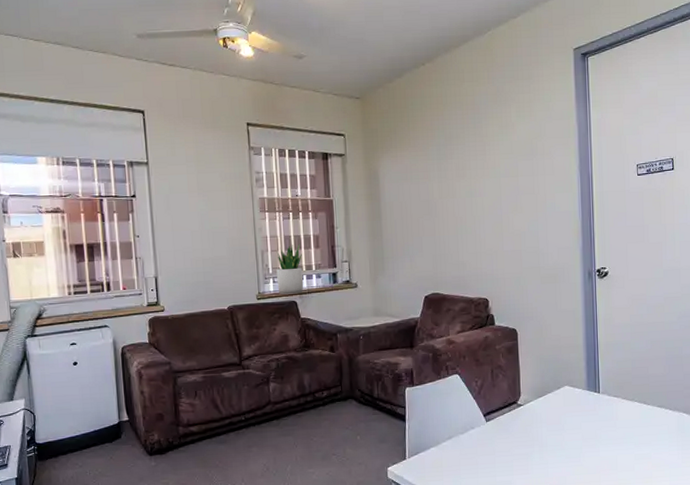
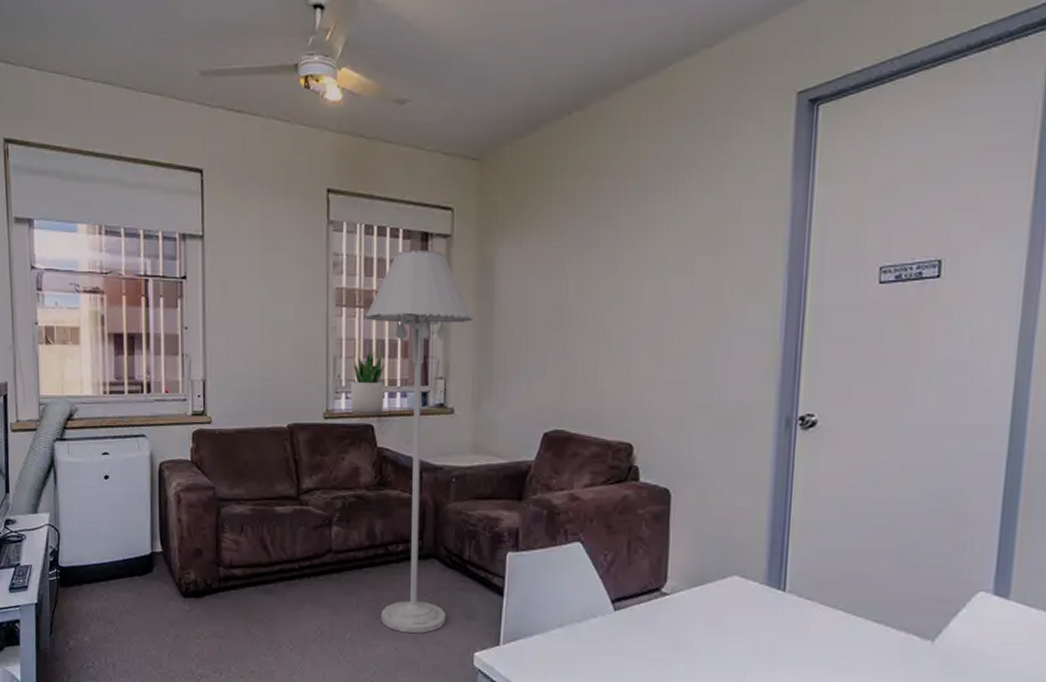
floor lamp: none [283,166,366,460] -> present [365,249,473,634]

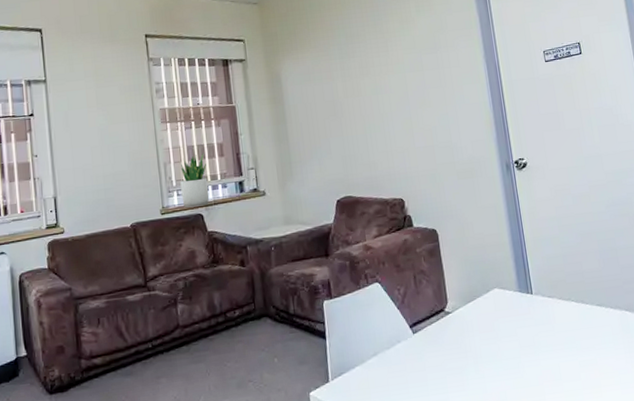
floor lamp: present [365,249,473,634] -> none [185,72,283,388]

